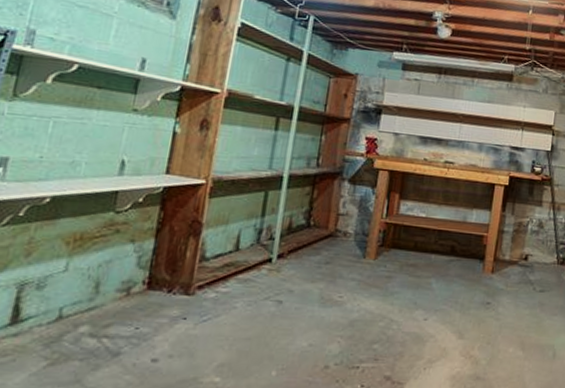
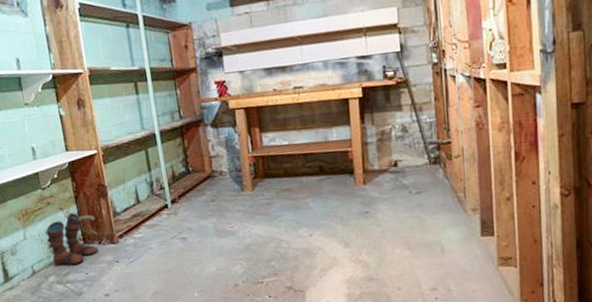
boots: none [95,248,175,316] -> present [46,213,99,266]

